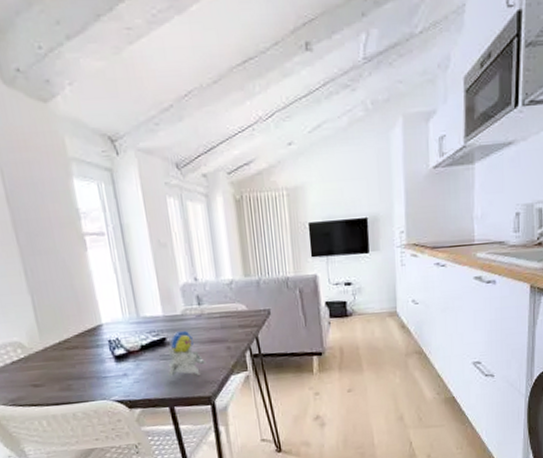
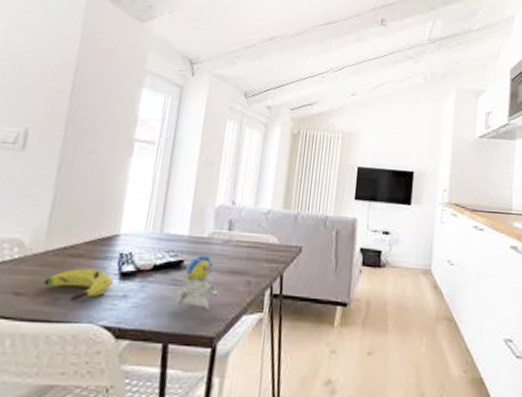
banana: none [53,356,111,386] -> present [44,268,114,302]

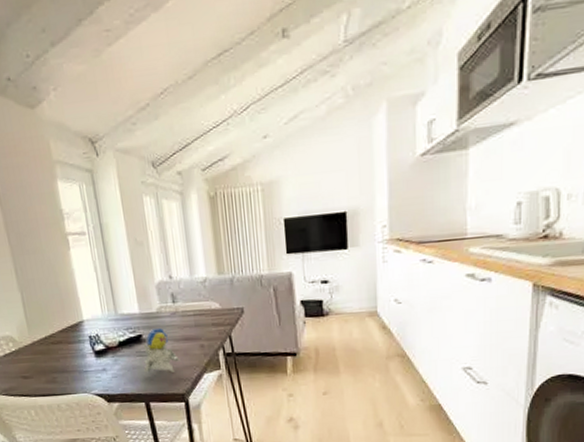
banana: present [44,268,114,302] -> none [40,351,92,379]

